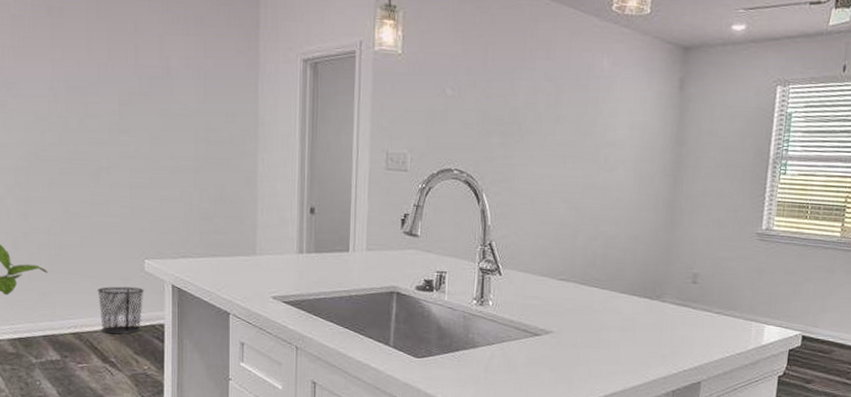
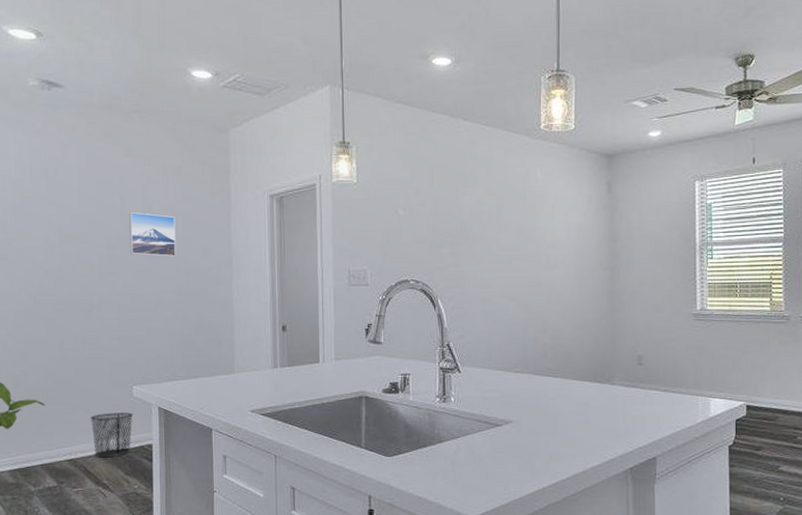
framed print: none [144,64,196,120] -> present [129,212,176,257]

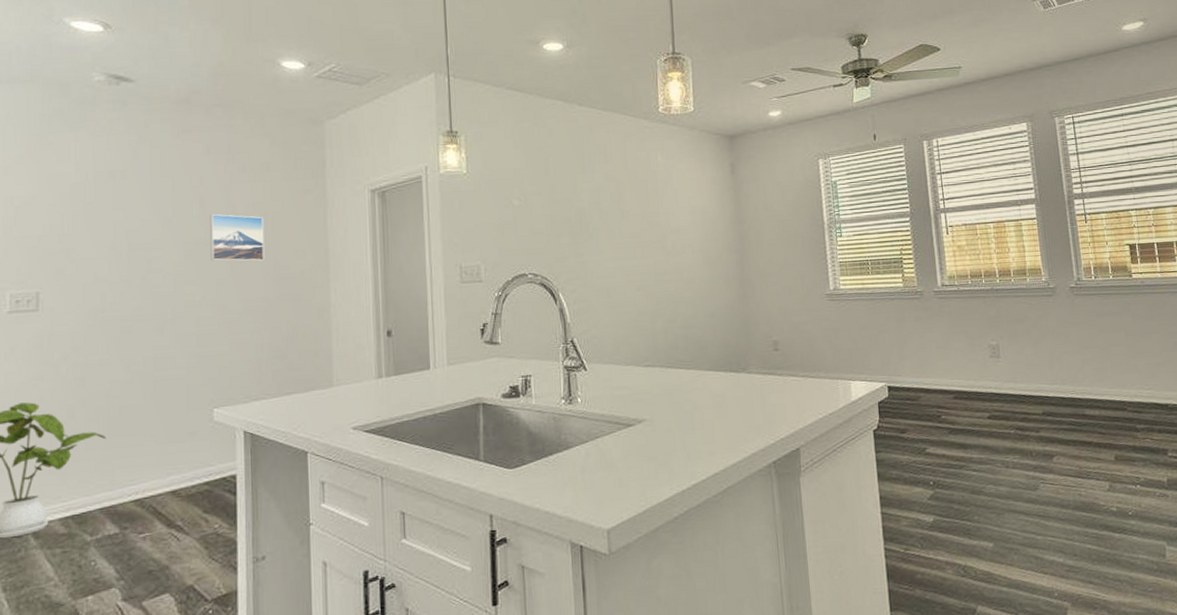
waste bin: present [90,412,133,458] -> none [161,439,214,496]

